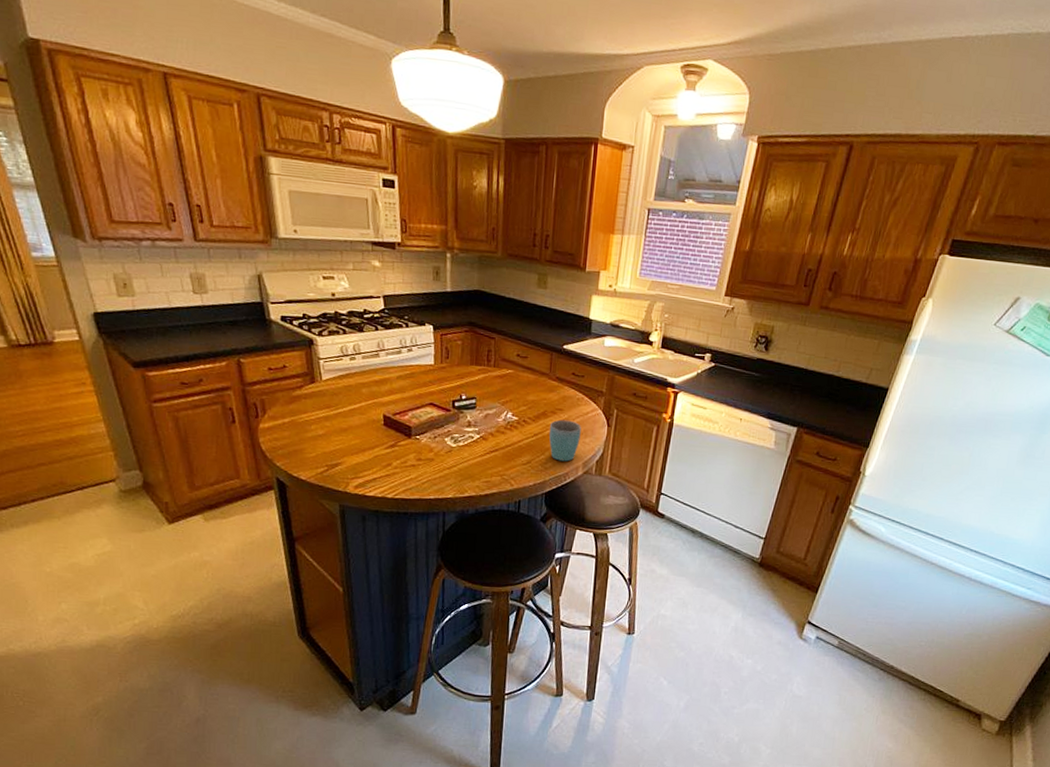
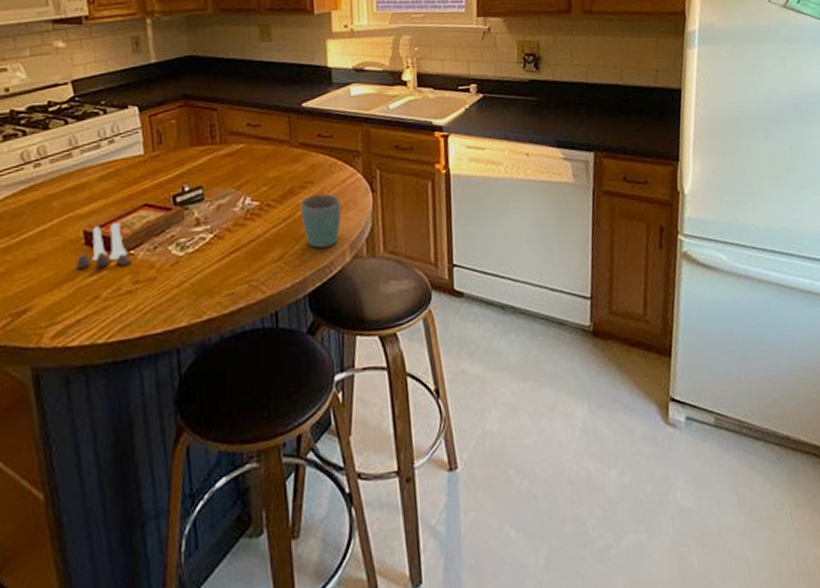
salt and pepper shaker set: none [376,413,417,446] -> present [76,222,131,269]

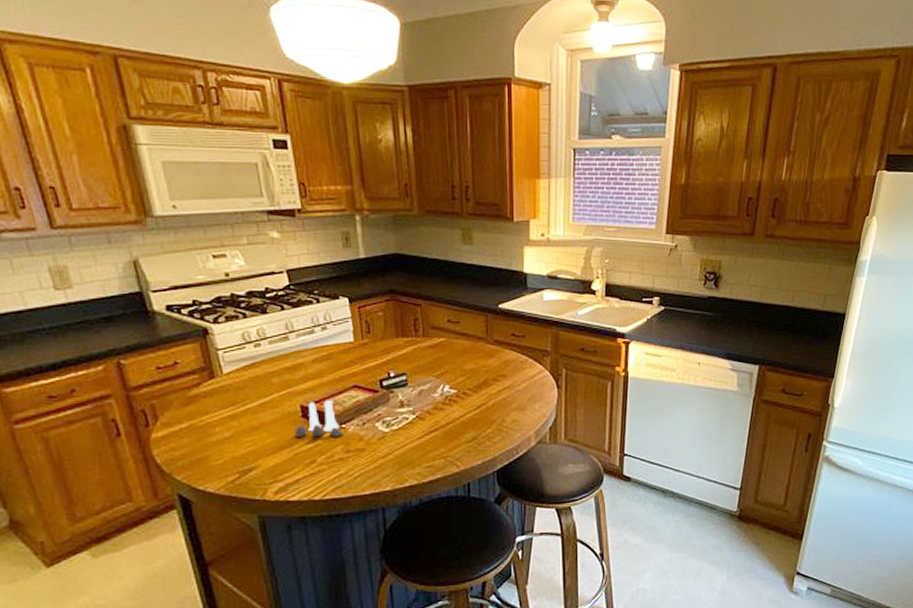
mug: present [300,193,341,248] -> none [493,386,529,433]

